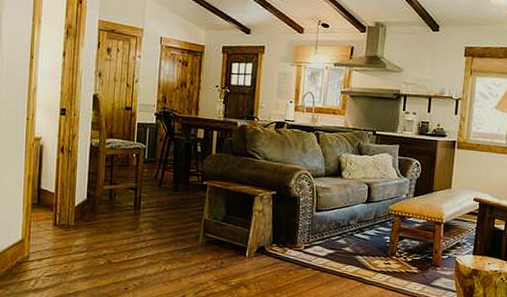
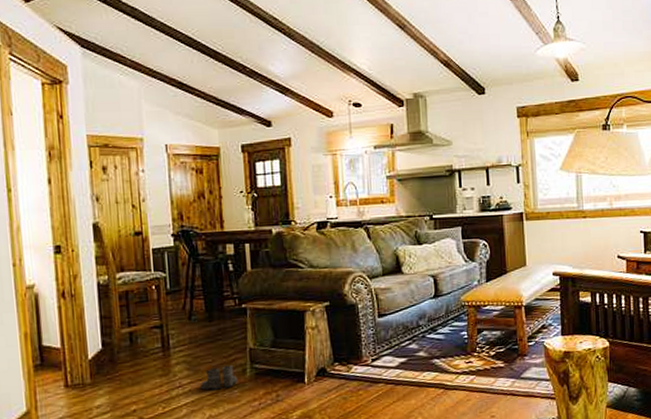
boots: none [159,230,191,249] -> present [199,365,238,391]

